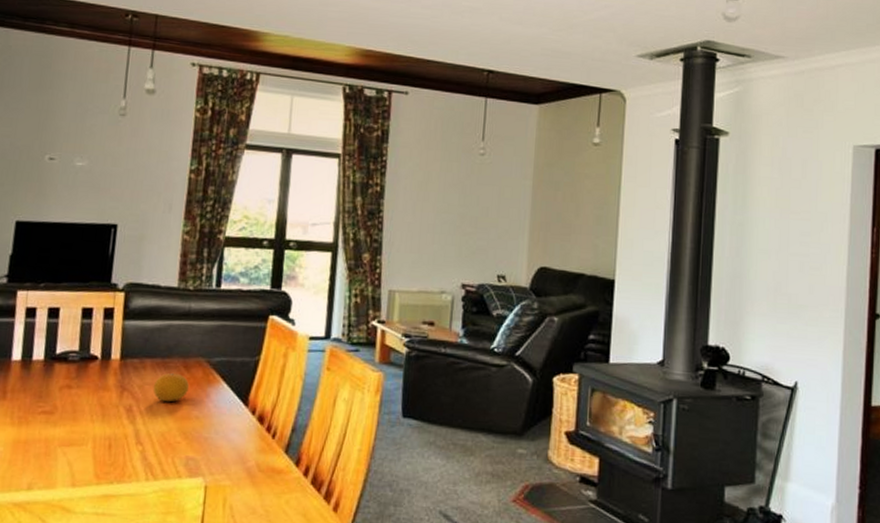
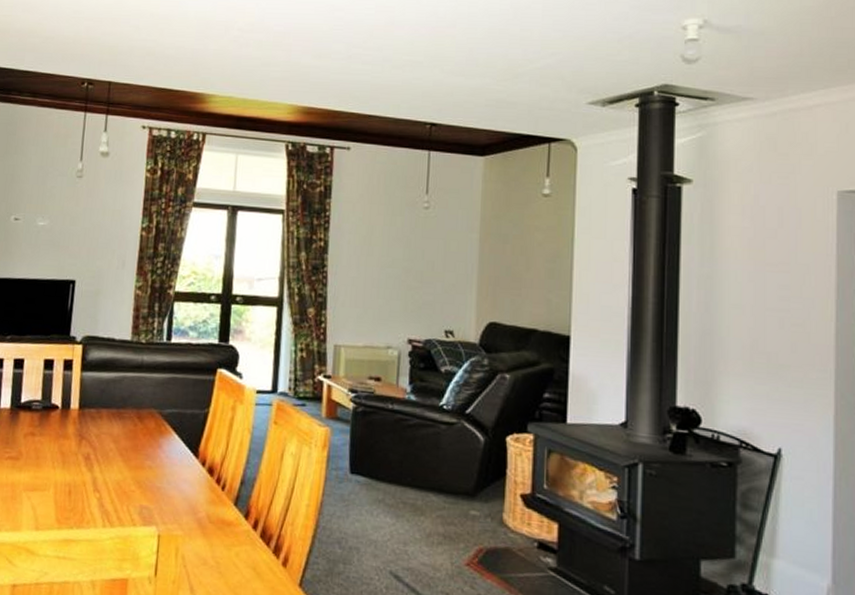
fruit: present [153,372,189,402] -> none [109,422,142,452]

